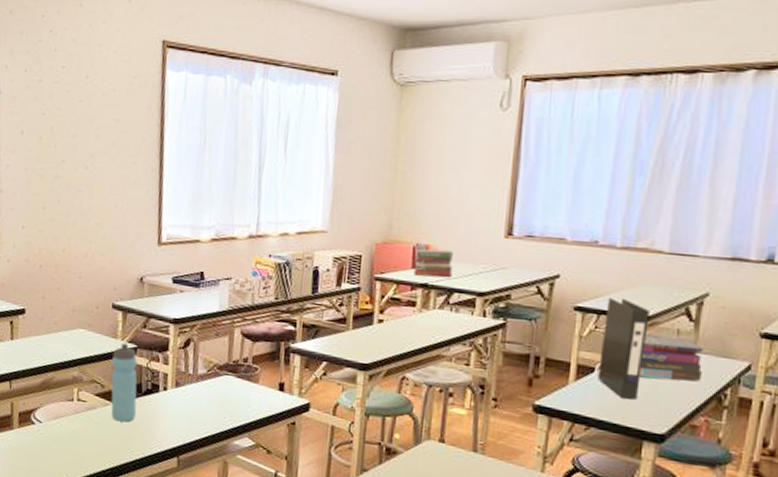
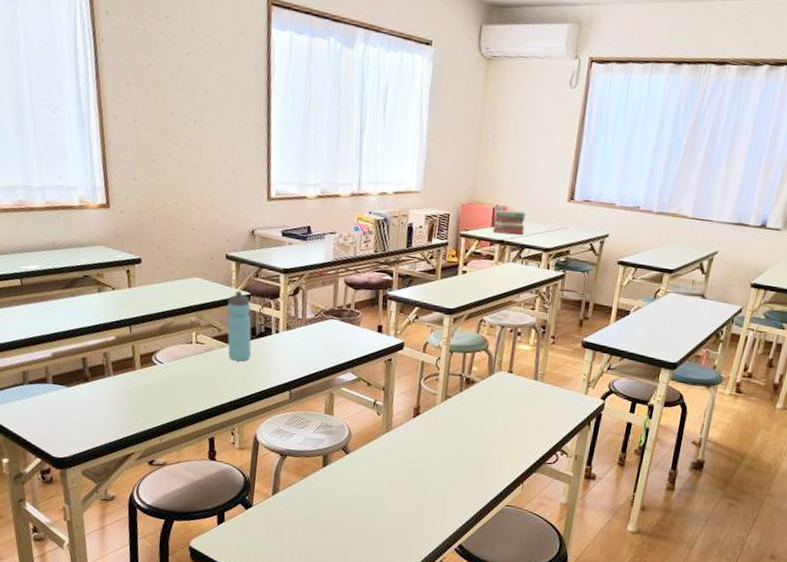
binder: present [597,297,650,400] -> none [631,254,674,336]
books: present [639,335,704,382] -> none [662,285,710,322]

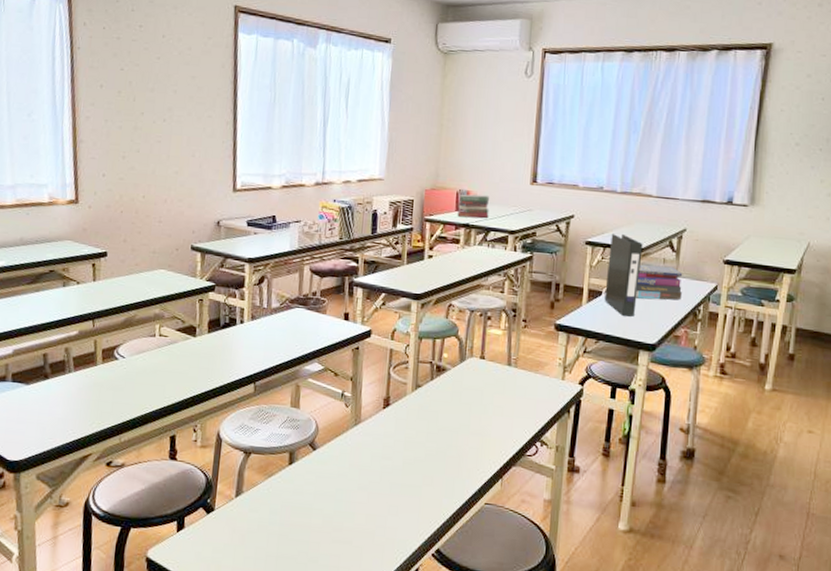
water bottle: present [227,290,252,362] -> none [191,281,216,354]
binder: none [631,254,674,336] -> present [604,233,643,317]
books: none [662,285,710,322] -> present [635,264,683,300]

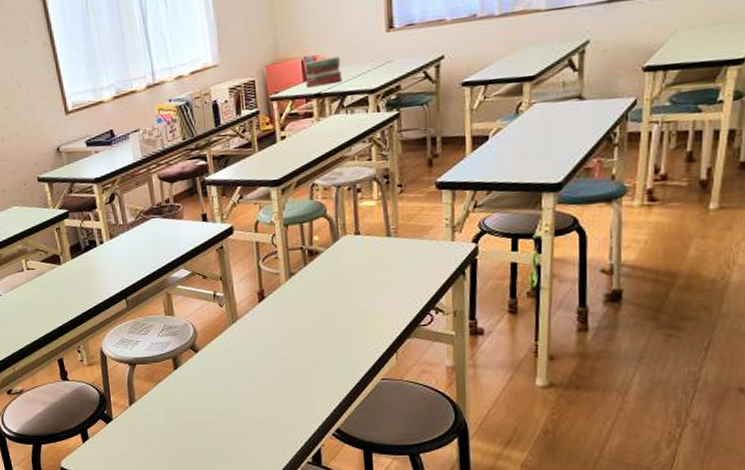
binder: present [604,233,643,317] -> none [492,63,535,158]
books: present [635,264,683,300] -> none [531,89,590,135]

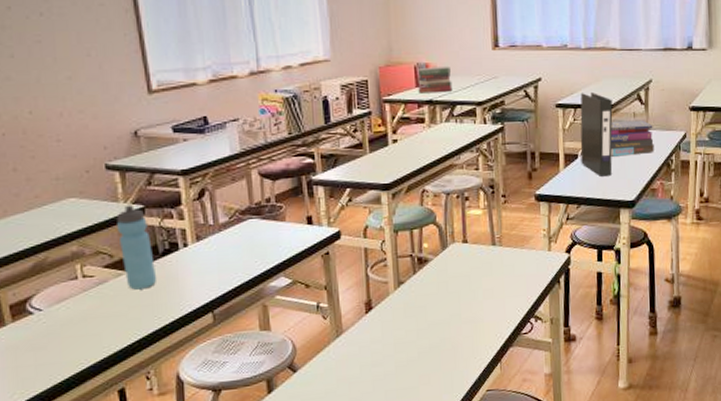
water bottle: none [48,210,82,280] -> present [116,204,157,290]
binder: none [492,63,535,158] -> present [580,91,613,176]
books: none [531,89,590,135] -> present [610,120,654,157]

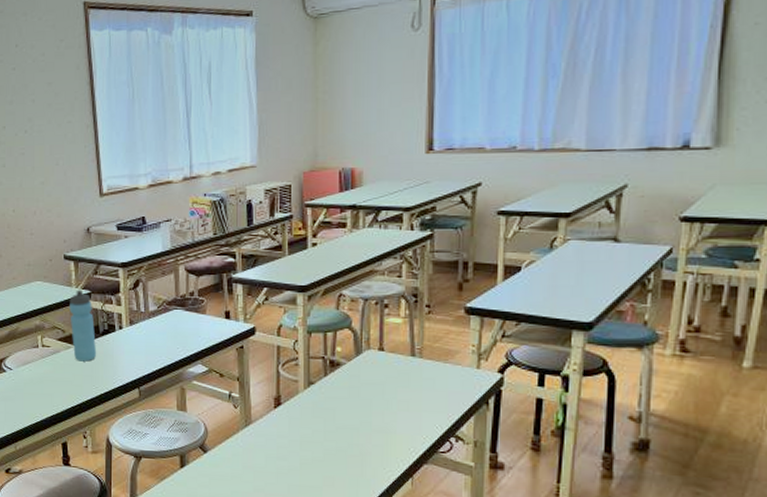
books: present [417,65,453,93] -> none [342,170,379,198]
binder: present [580,91,613,176] -> none [525,198,571,293]
books: present [610,120,654,157] -> none [564,231,625,271]

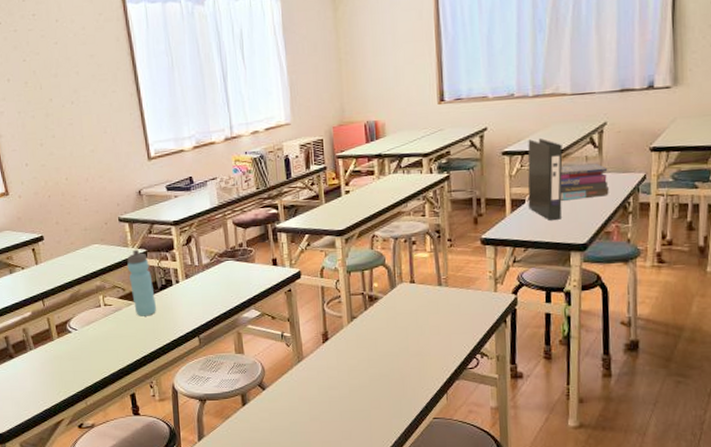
binder: none [525,198,571,293] -> present [527,137,563,220]
books: none [564,231,625,271] -> present [560,163,609,201]

